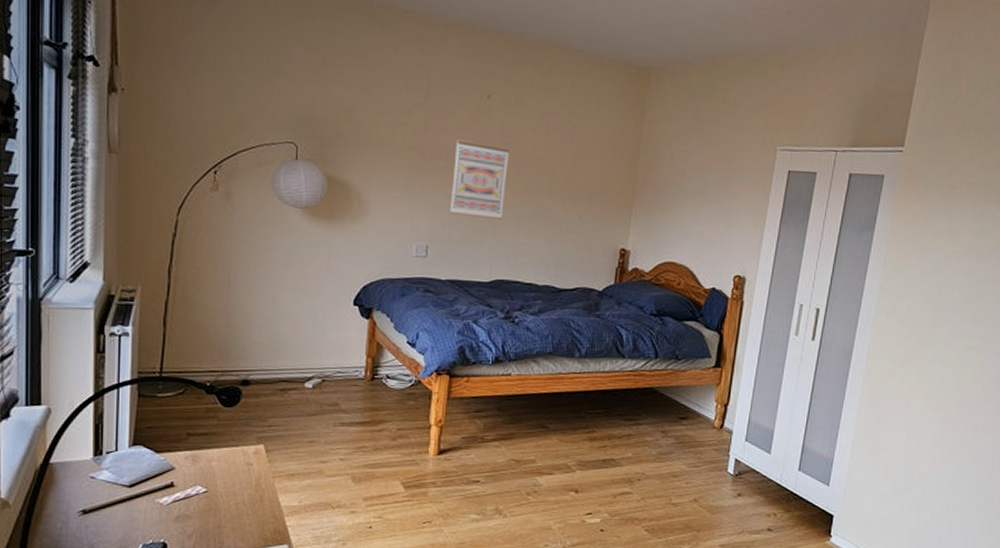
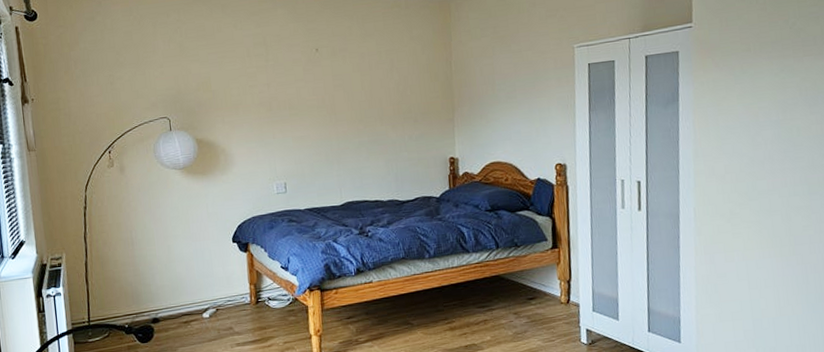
wall art: present [449,139,509,220] -> none [296,89,344,154]

